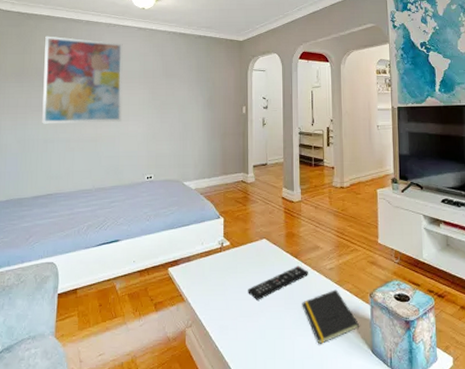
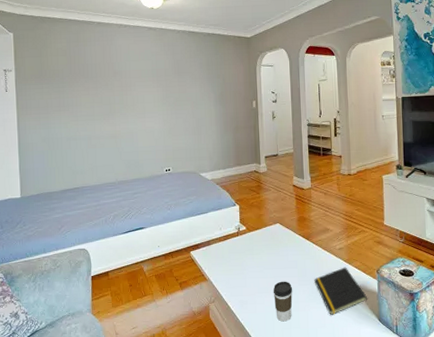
wall art: present [42,36,123,124] -> none [60,38,139,123]
remote control: present [248,266,308,300] -> none [264,247,319,278]
coffee cup: none [256,304,278,351] -> present [273,281,293,322]

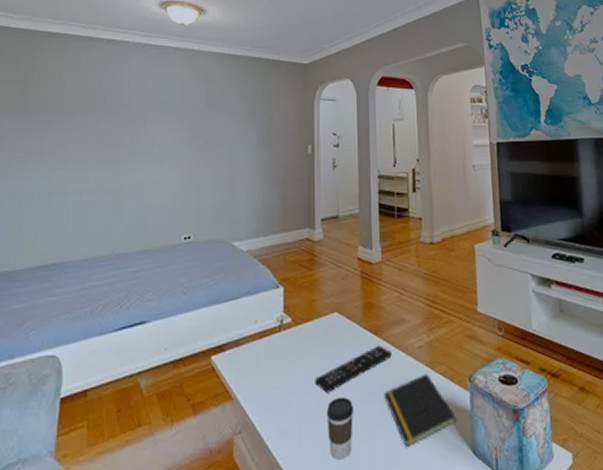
remote control: none [264,247,319,278] -> present [315,345,392,393]

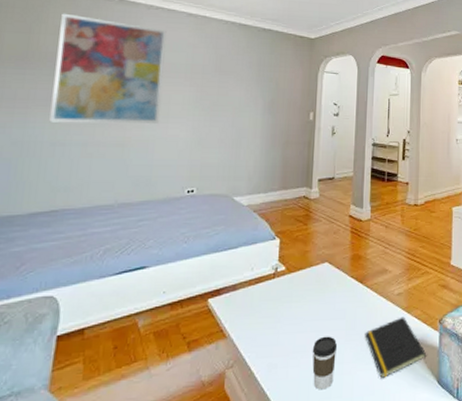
wall art: none [45,58,155,172] -> present [49,13,167,125]
remote control: present [315,345,392,393] -> none [304,292,374,333]

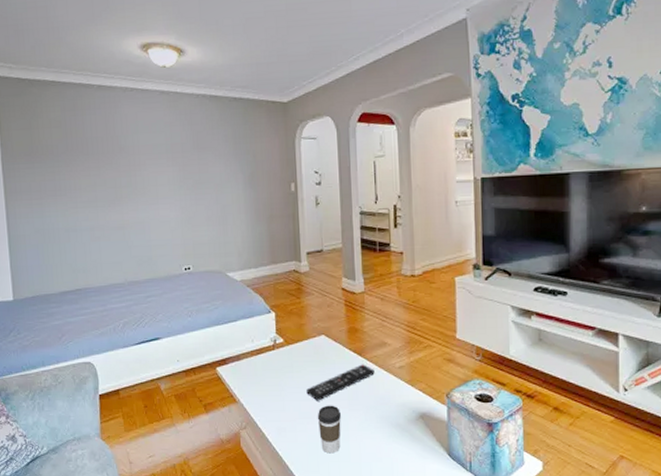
wall art: present [49,13,167,125] -> none [53,106,151,211]
remote control: none [304,292,374,333] -> present [306,364,375,401]
notepad: present [365,316,427,378] -> none [368,389,435,447]

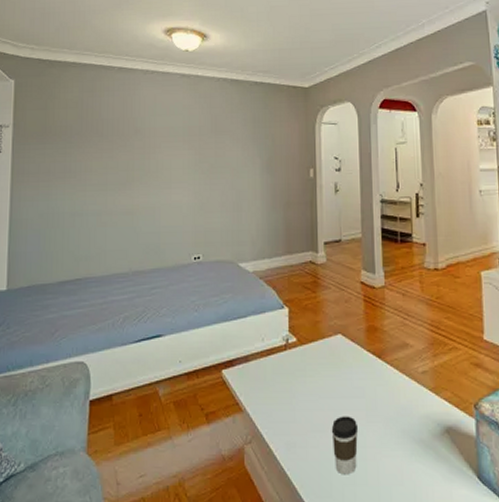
remote control: present [306,364,375,401] -> none [320,368,395,411]

